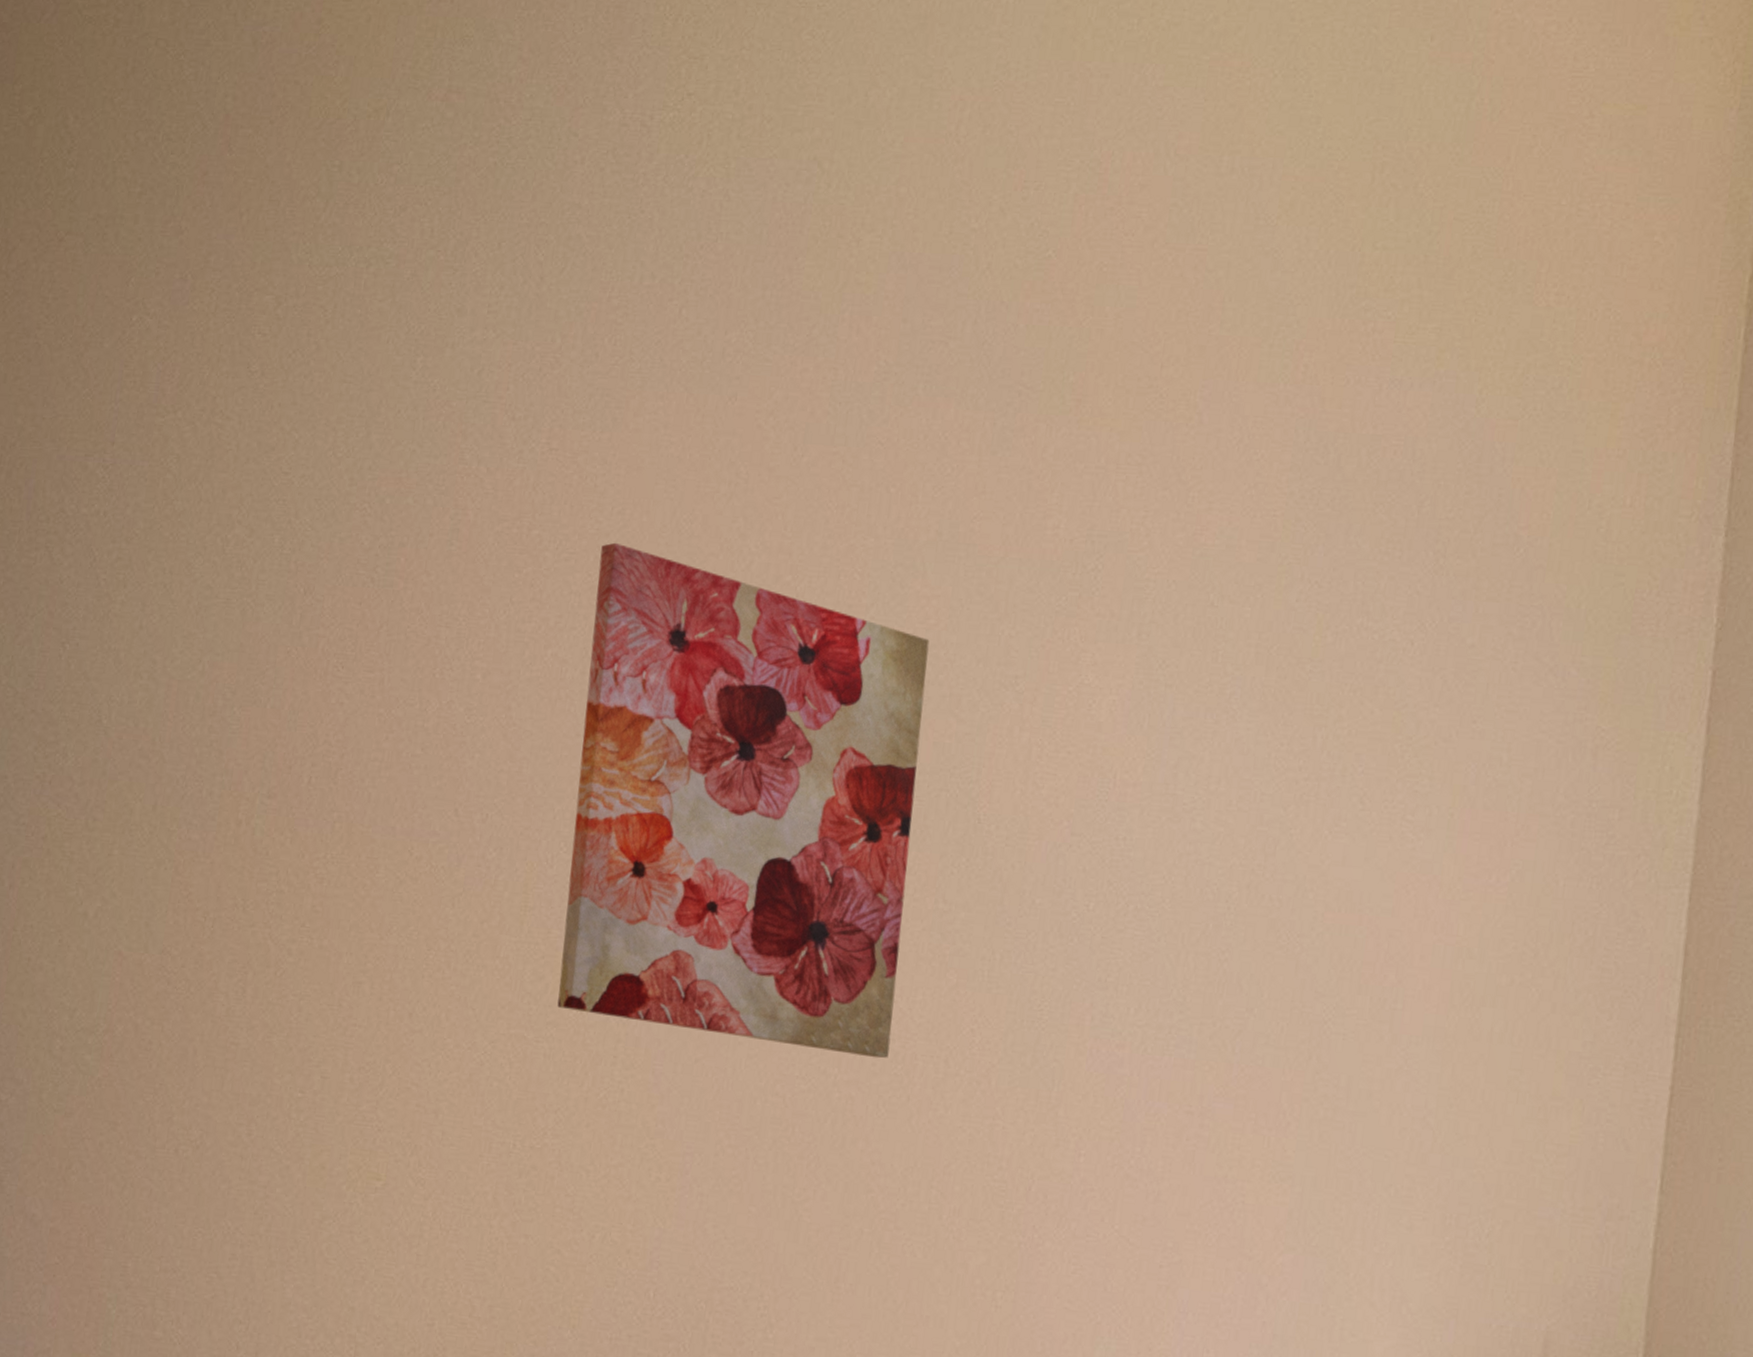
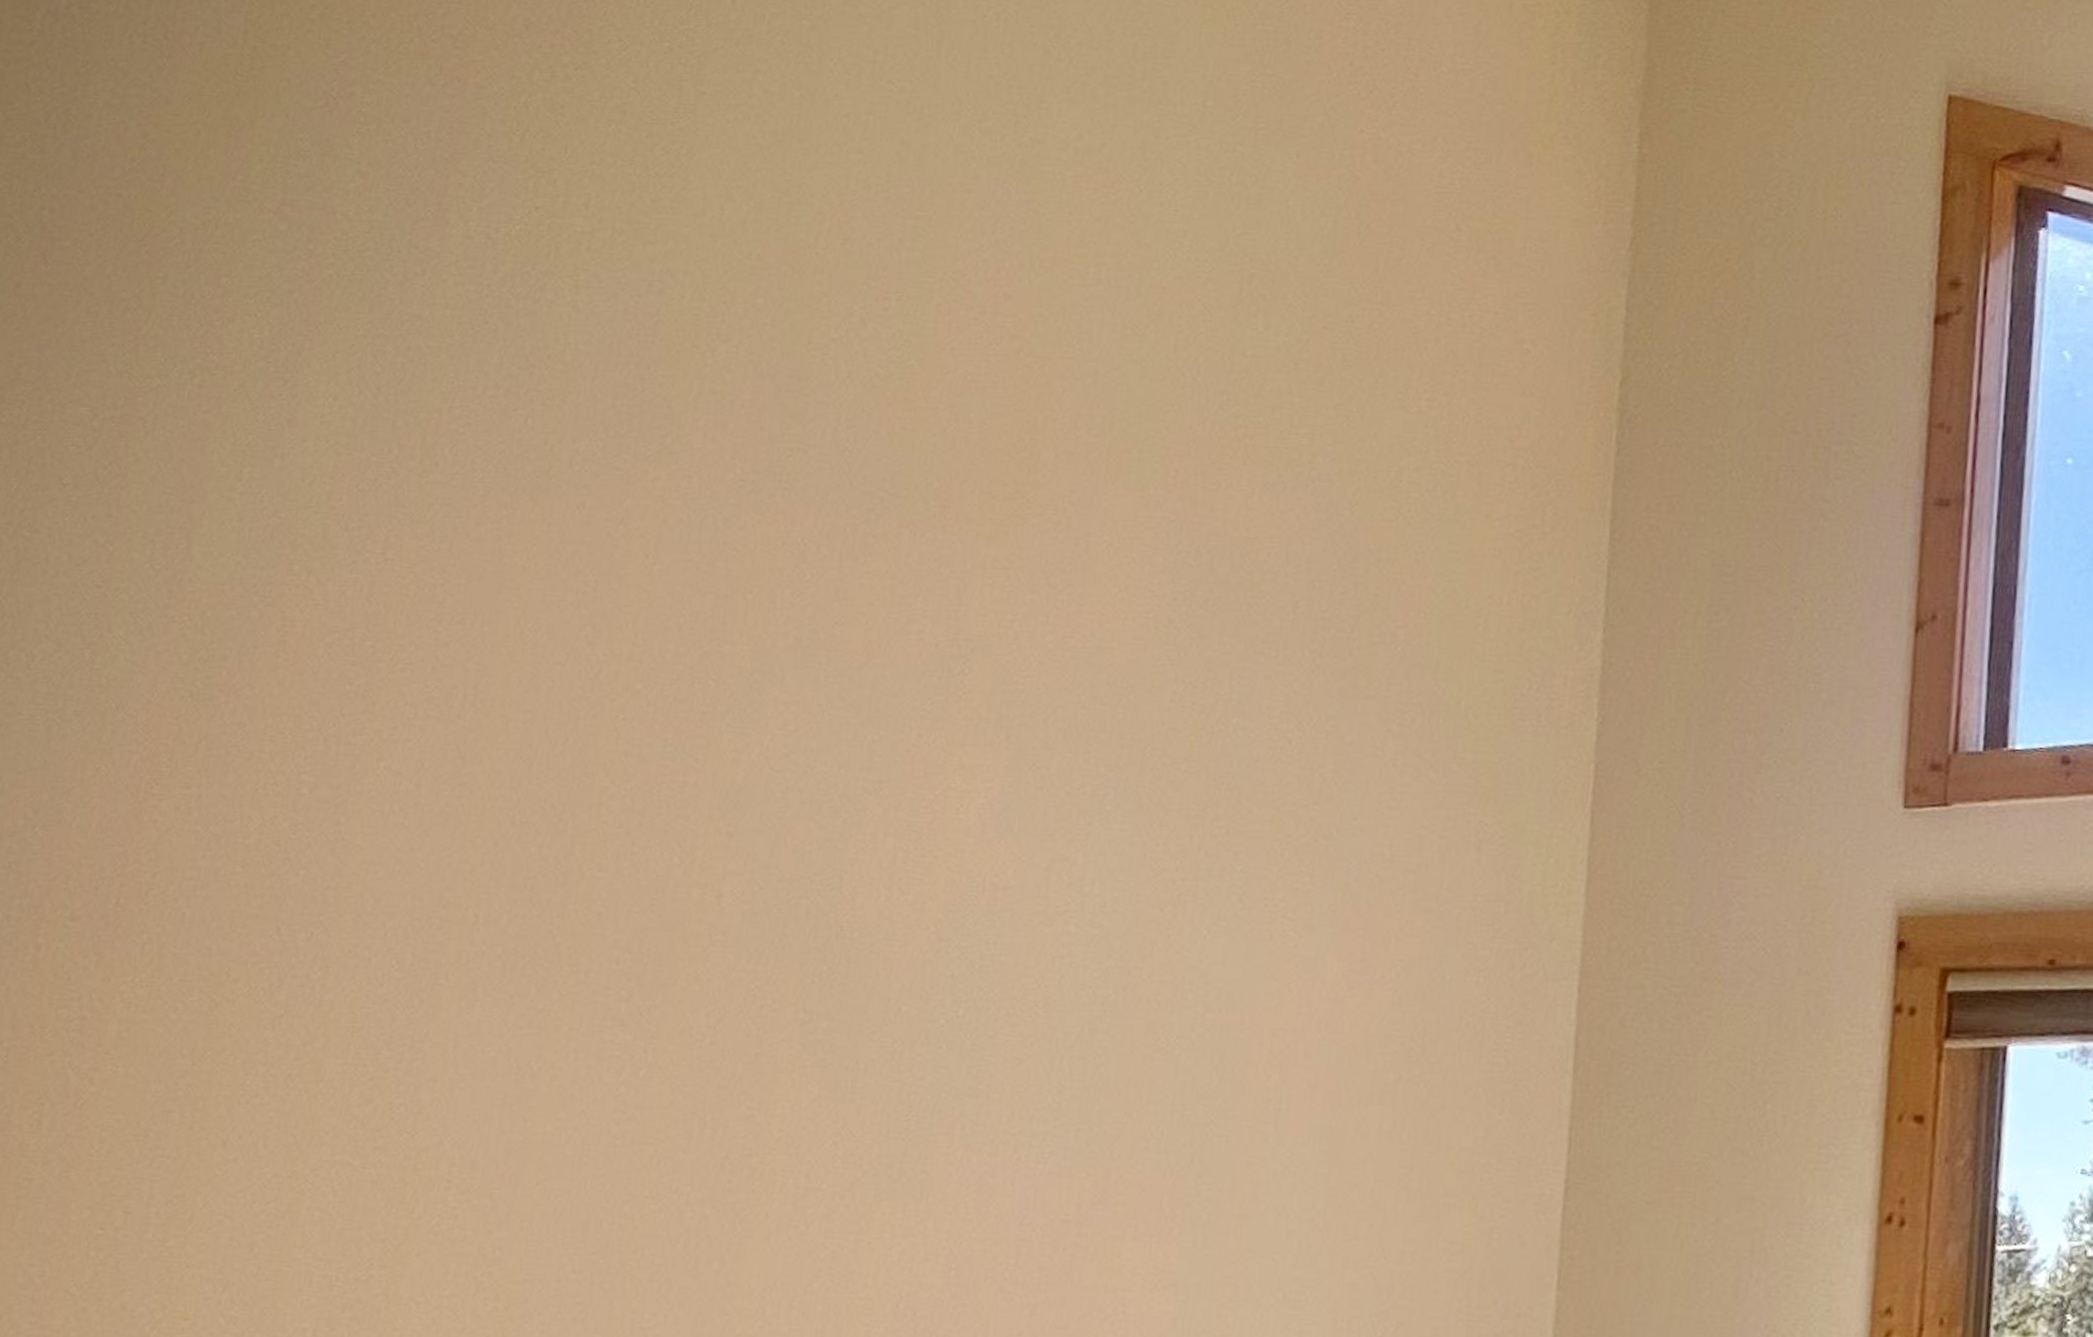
wall art: present [557,542,930,1059] -> none [386,652,789,1175]

